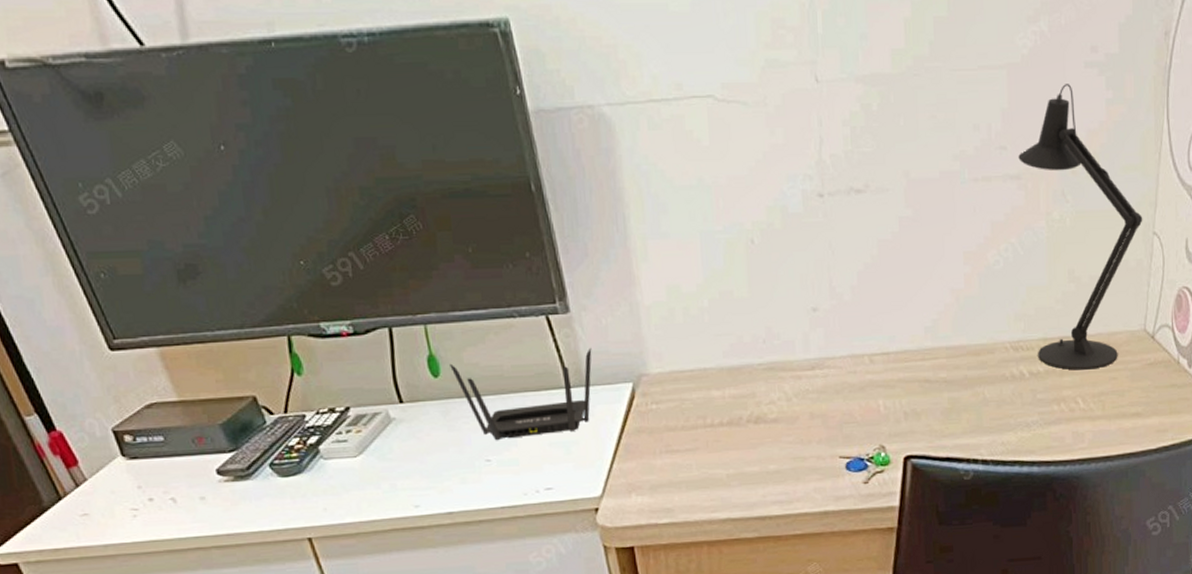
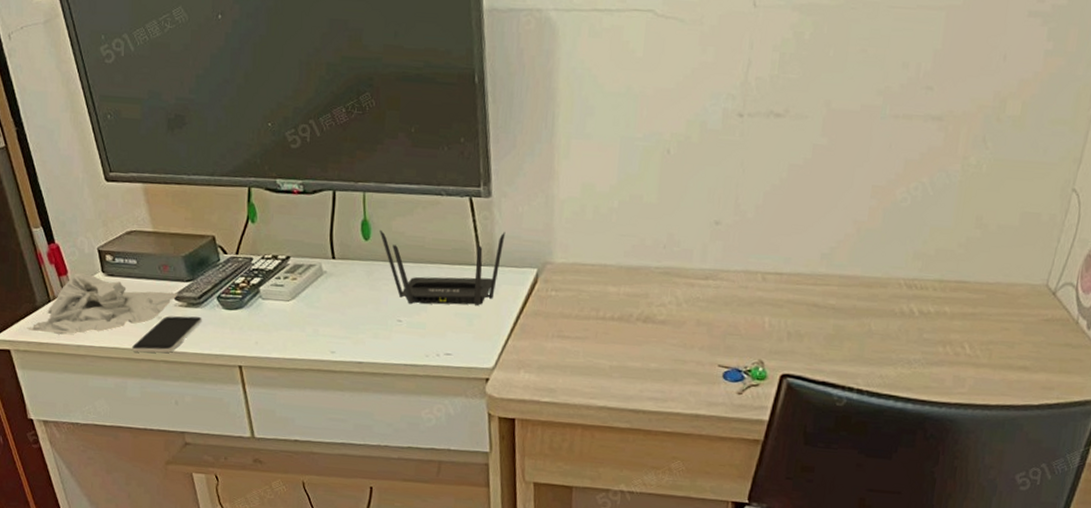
tissue: none [35,459,222,538] -> present [27,272,178,335]
smartphone: none [172,490,256,542] -> present [131,316,203,353]
desk lamp: present [1018,84,1143,370] -> none [931,31,1064,317]

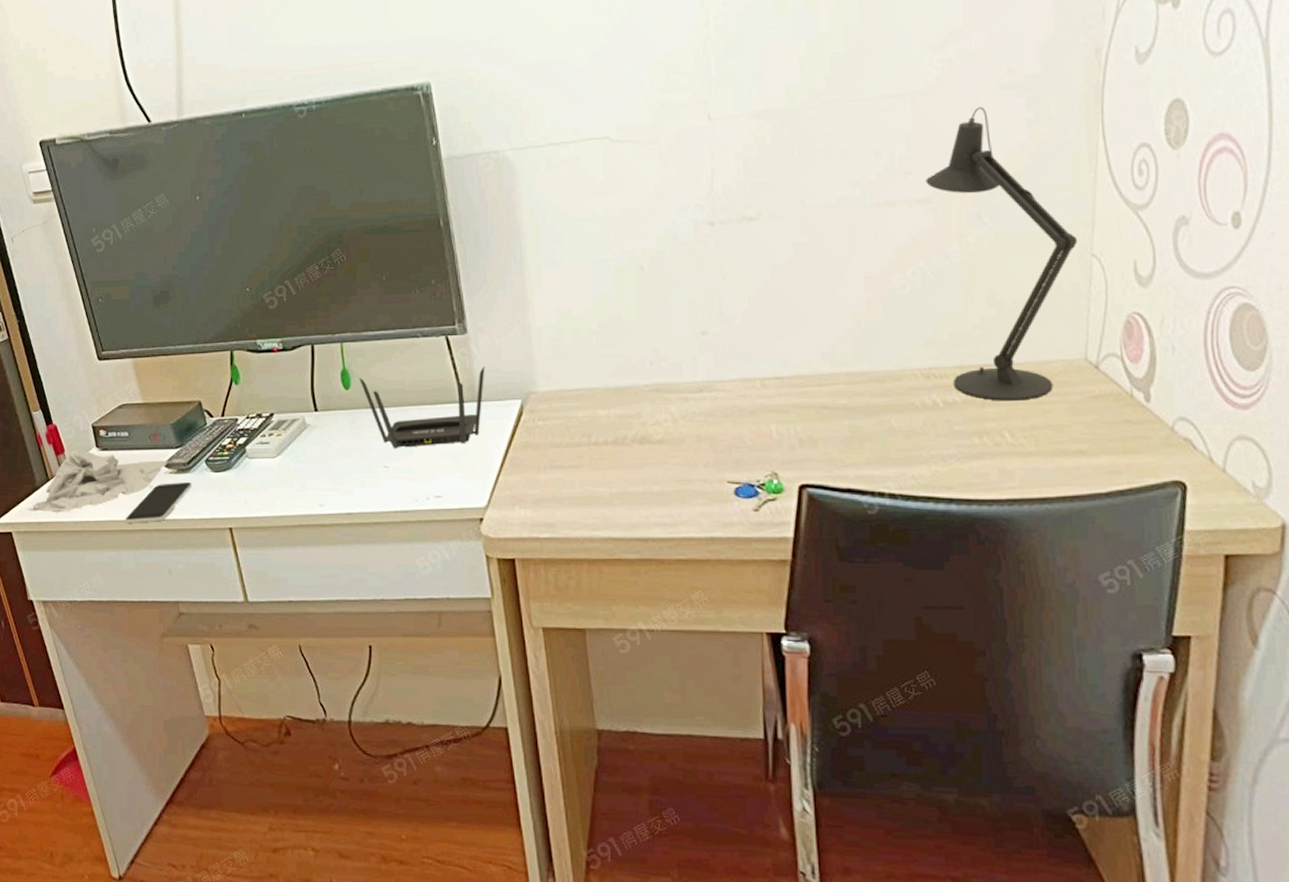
desk lamp: none [931,31,1064,317] -> present [925,107,1078,401]

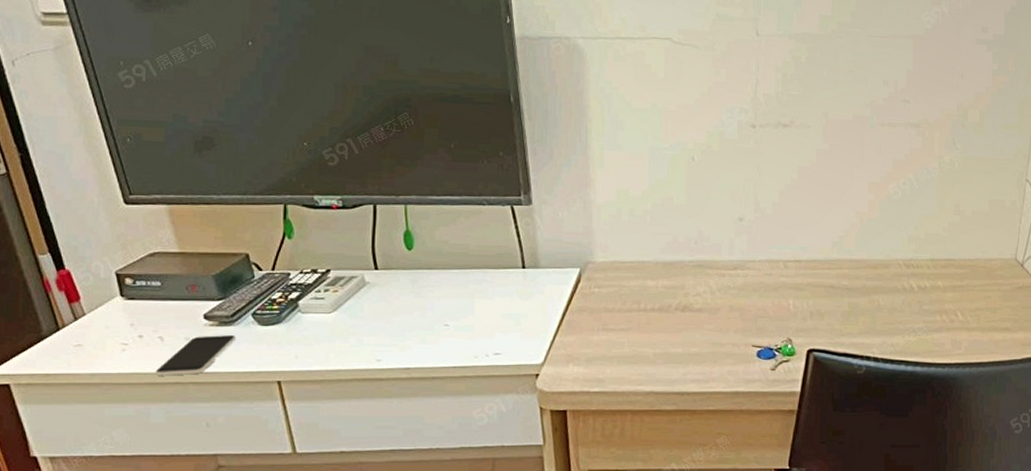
tissue: present [27,449,168,512] -> none [30,297,209,364]
wifi router: present [359,366,485,449] -> none [423,236,548,309]
desk lamp: present [925,107,1078,401] -> none [919,55,1018,288]

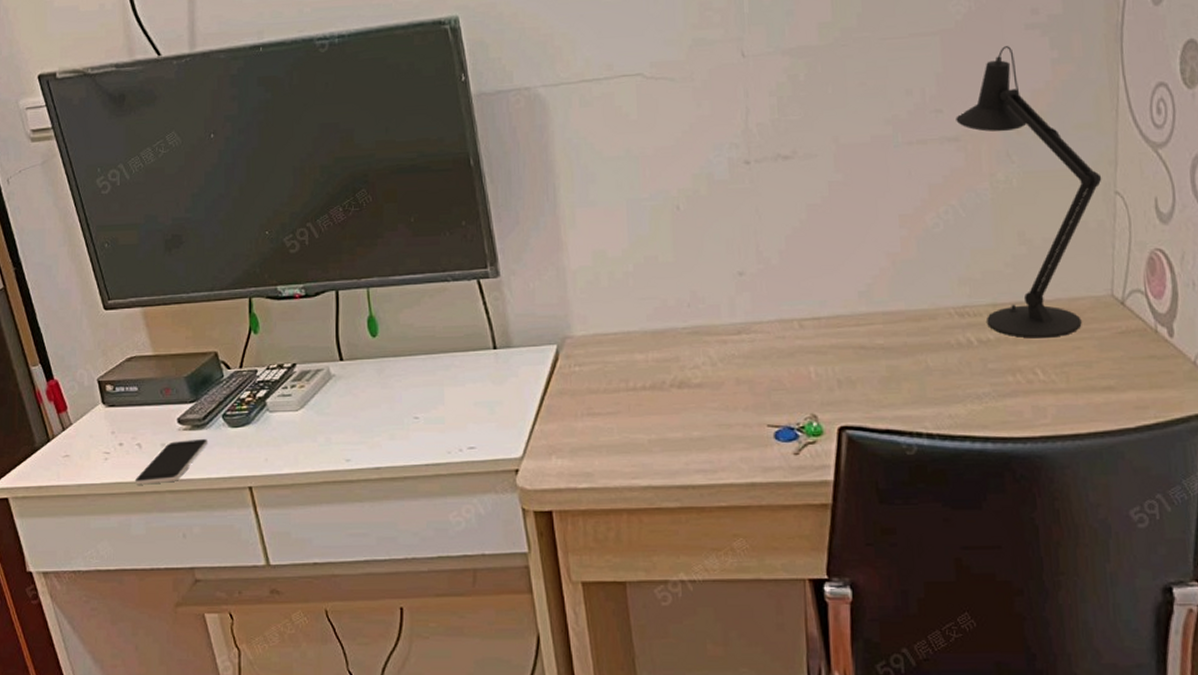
desk lamp: none [919,55,1018,288] -> present [956,46,1102,338]

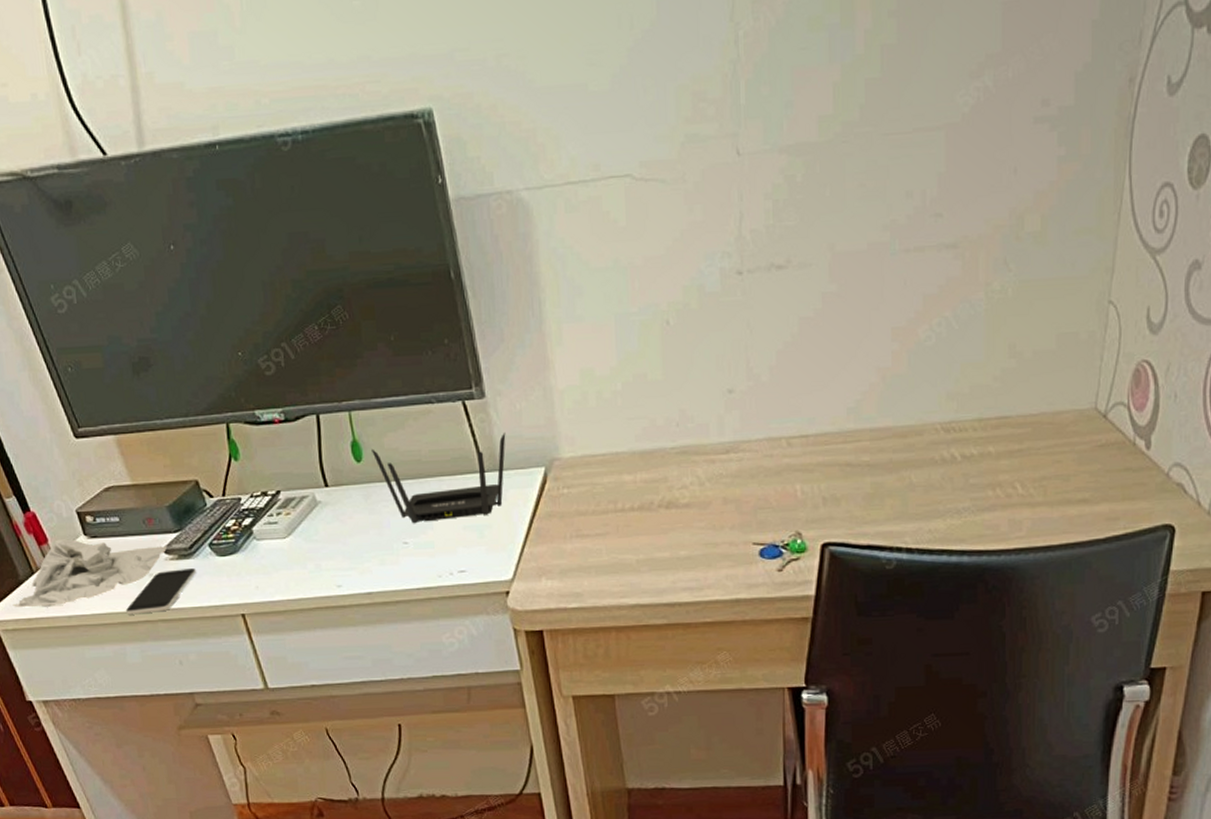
tissue: none [25,406,182,476] -> present [12,538,168,608]
wifi router: none [387,311,519,399] -> present [371,433,506,524]
desk lamp: present [956,46,1102,338] -> none [955,142,1097,453]

